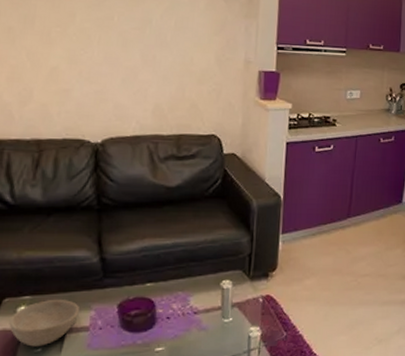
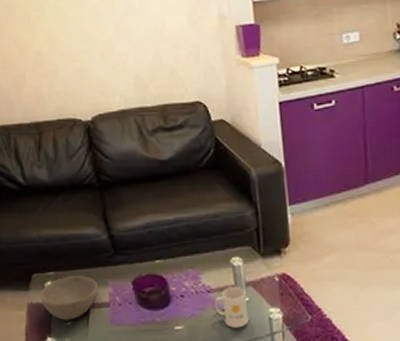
mug: none [199,308,231,347] -> present [214,287,249,328]

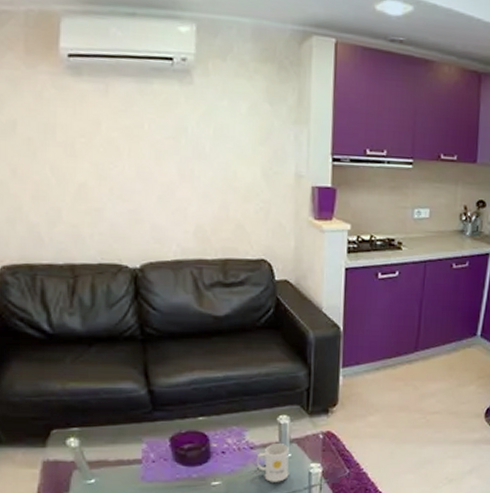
bowl: present [40,276,98,320] -> none [59,432,130,478]

